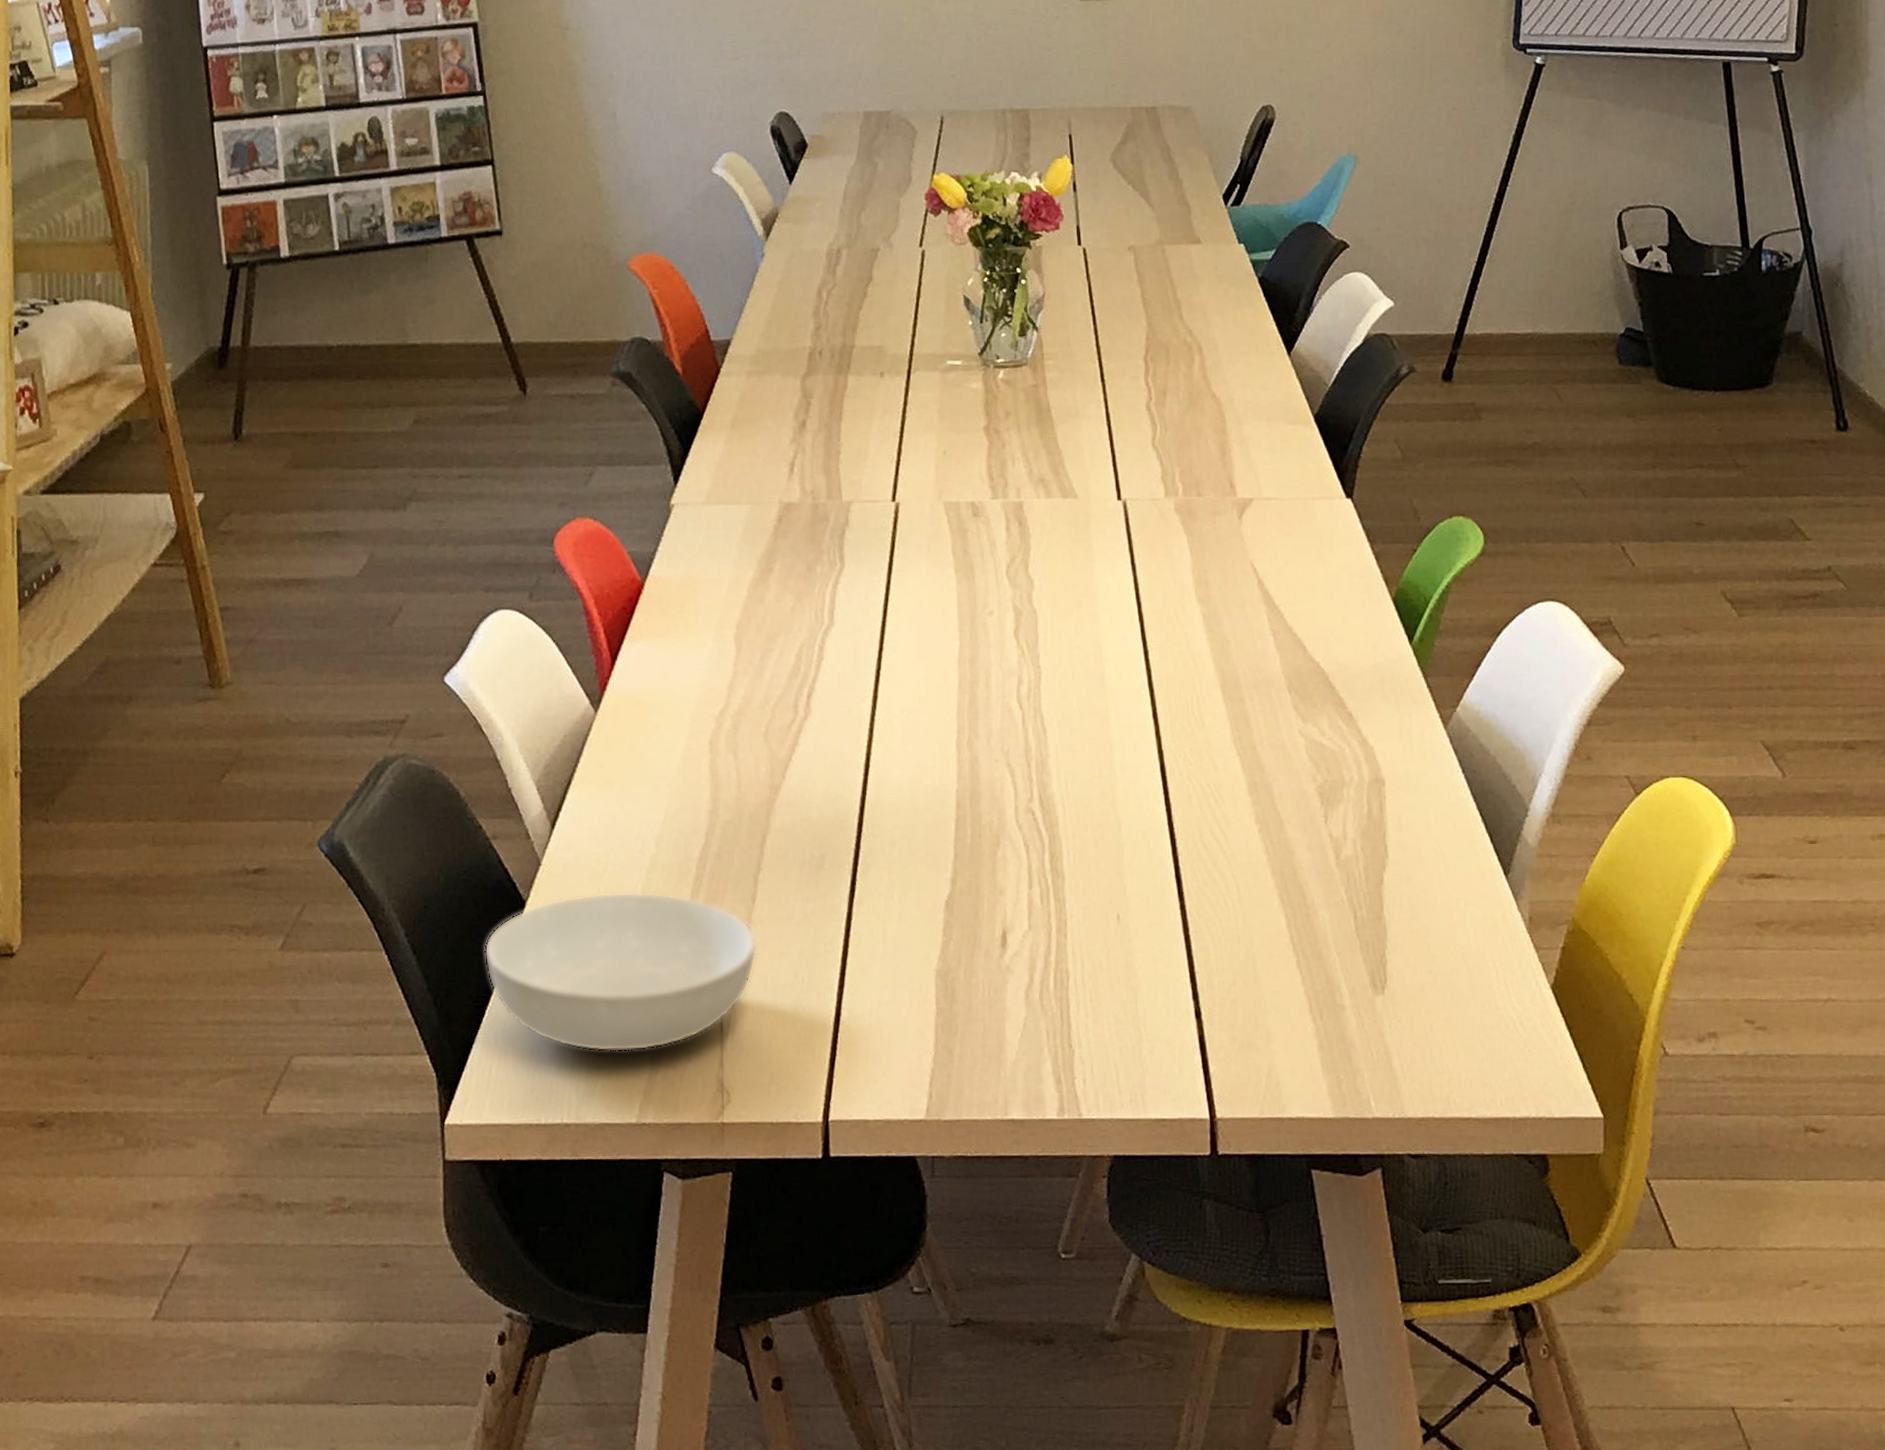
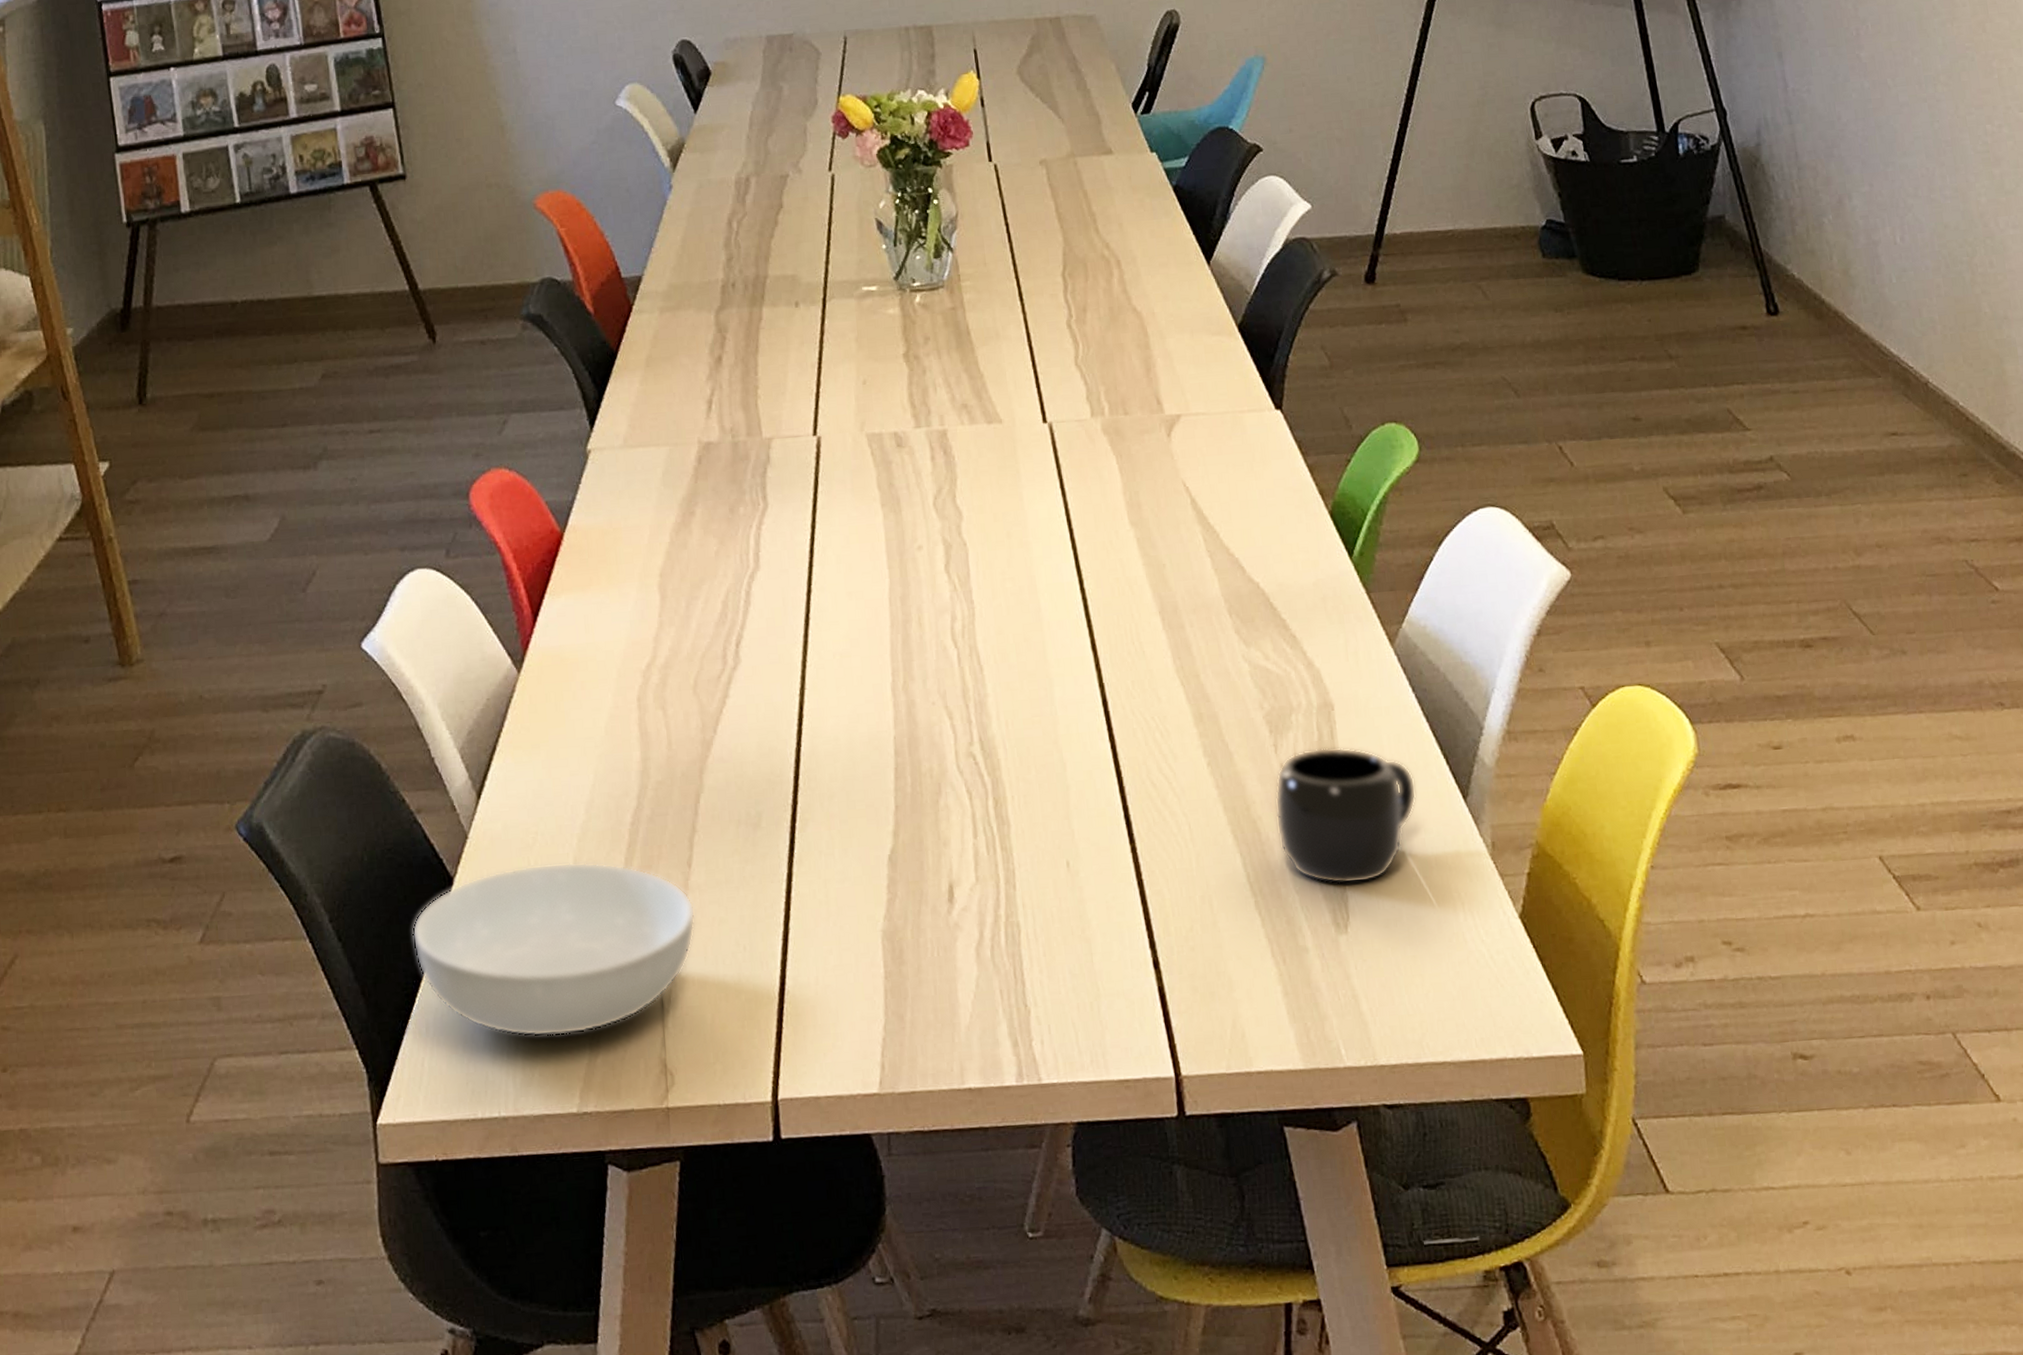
mug: none [1322,820,1460,949] -> present [1275,747,1417,885]

